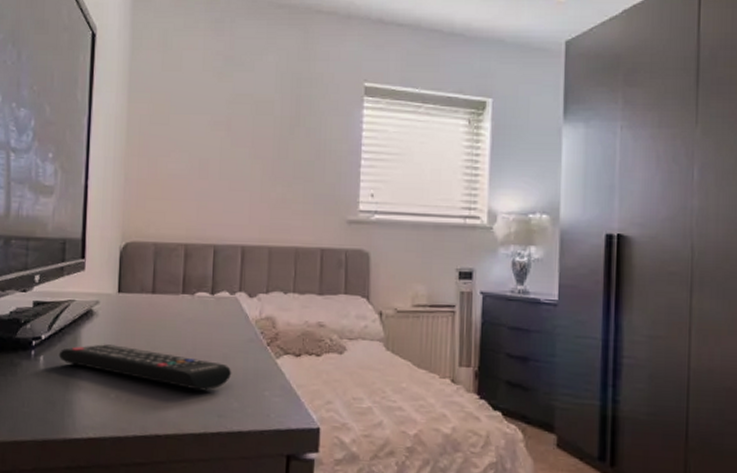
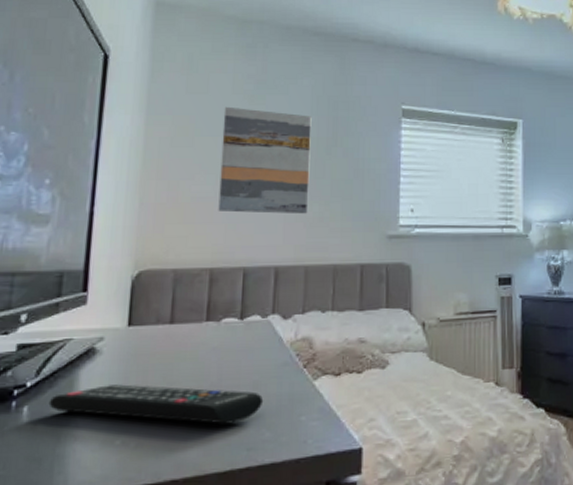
wall art: none [191,84,276,195] -> present [218,106,312,214]

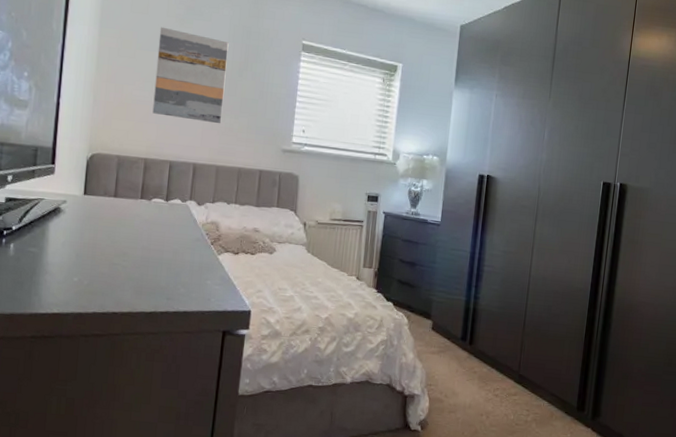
remote control: present [48,384,264,424] -> none [28,236,181,278]

